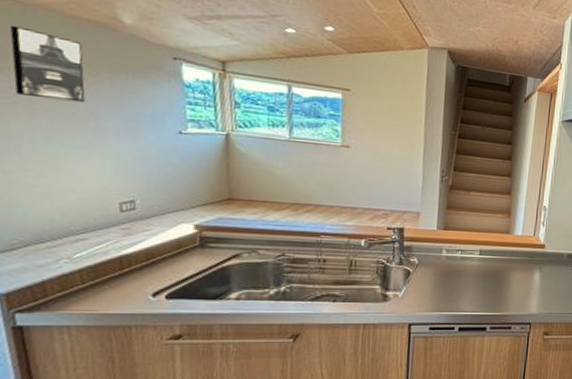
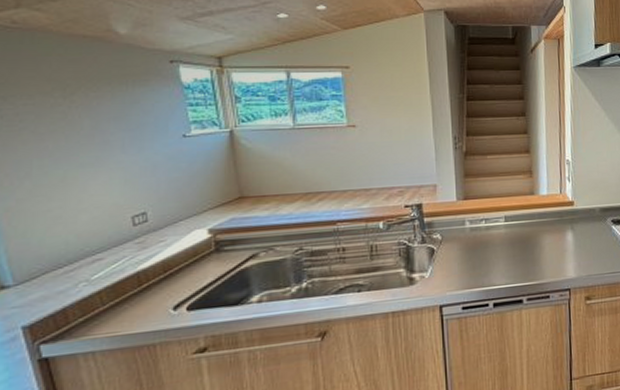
wall art: present [9,25,85,103] -> none [10,52,88,121]

